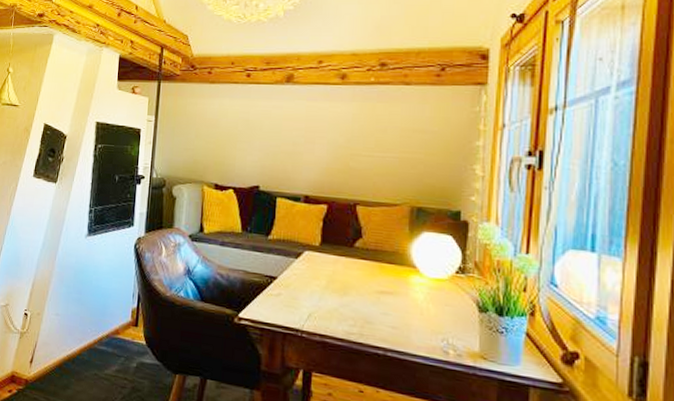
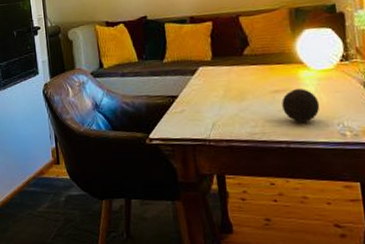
decorative ball: none [386,293,426,331] -> present [282,89,320,122]

